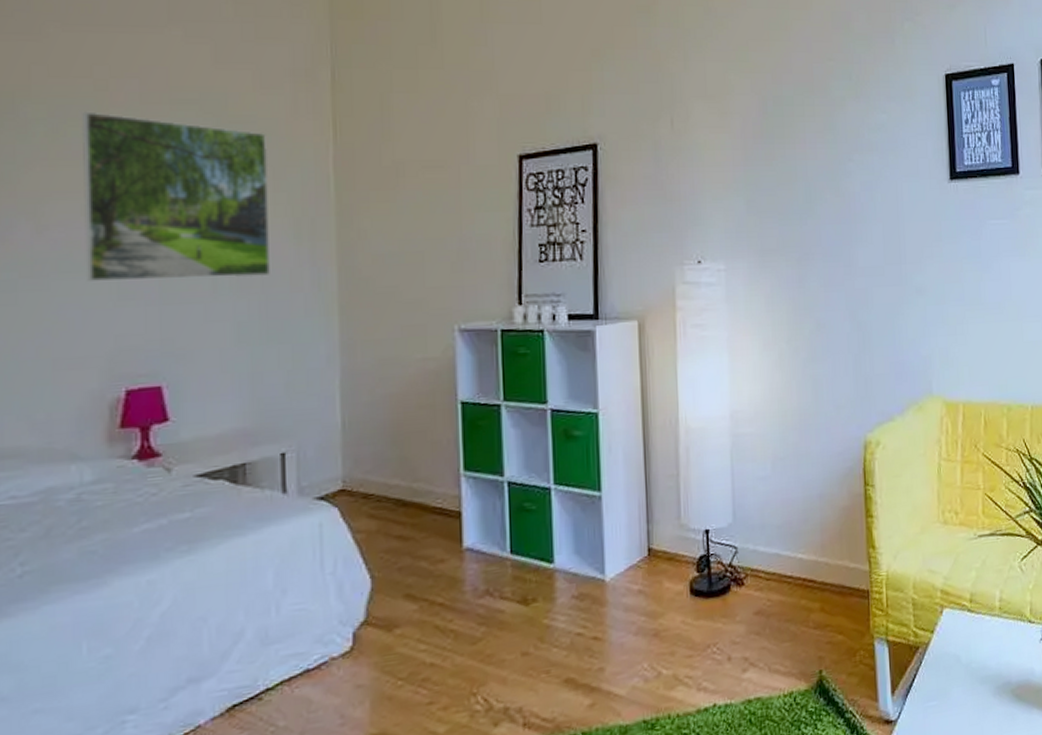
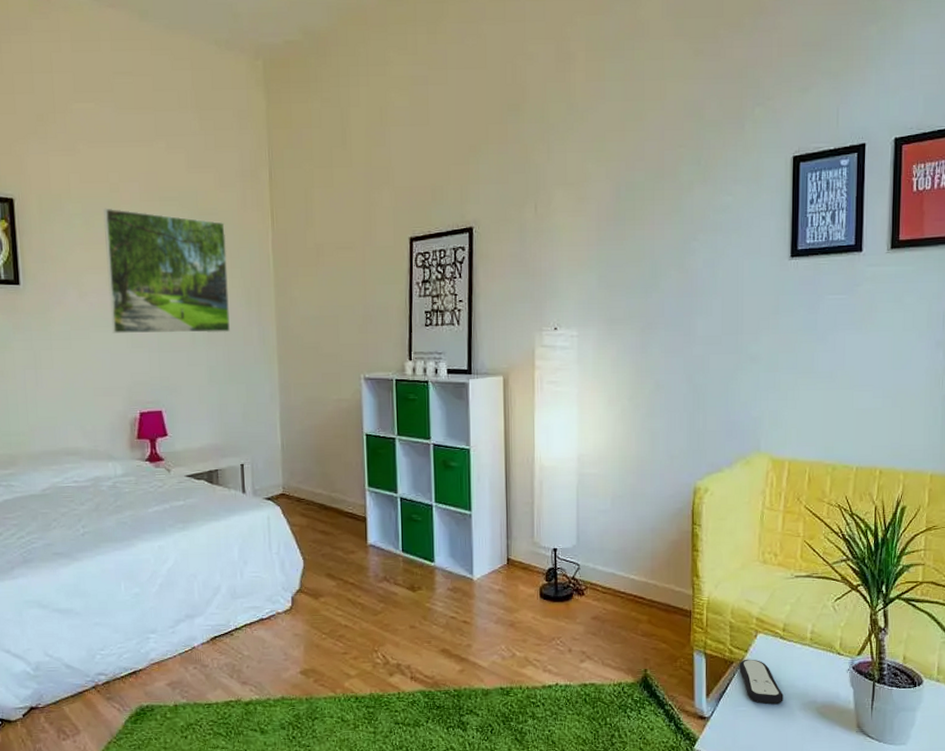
remote control: none [925,641,976,694] -> present [739,659,784,705]

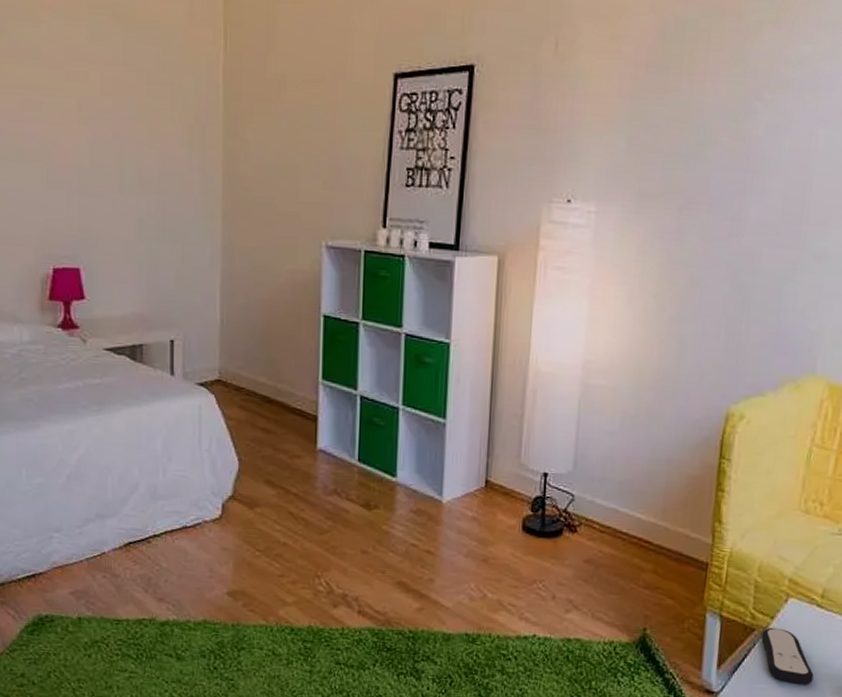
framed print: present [103,208,230,334] -> none [19,12,168,178]

